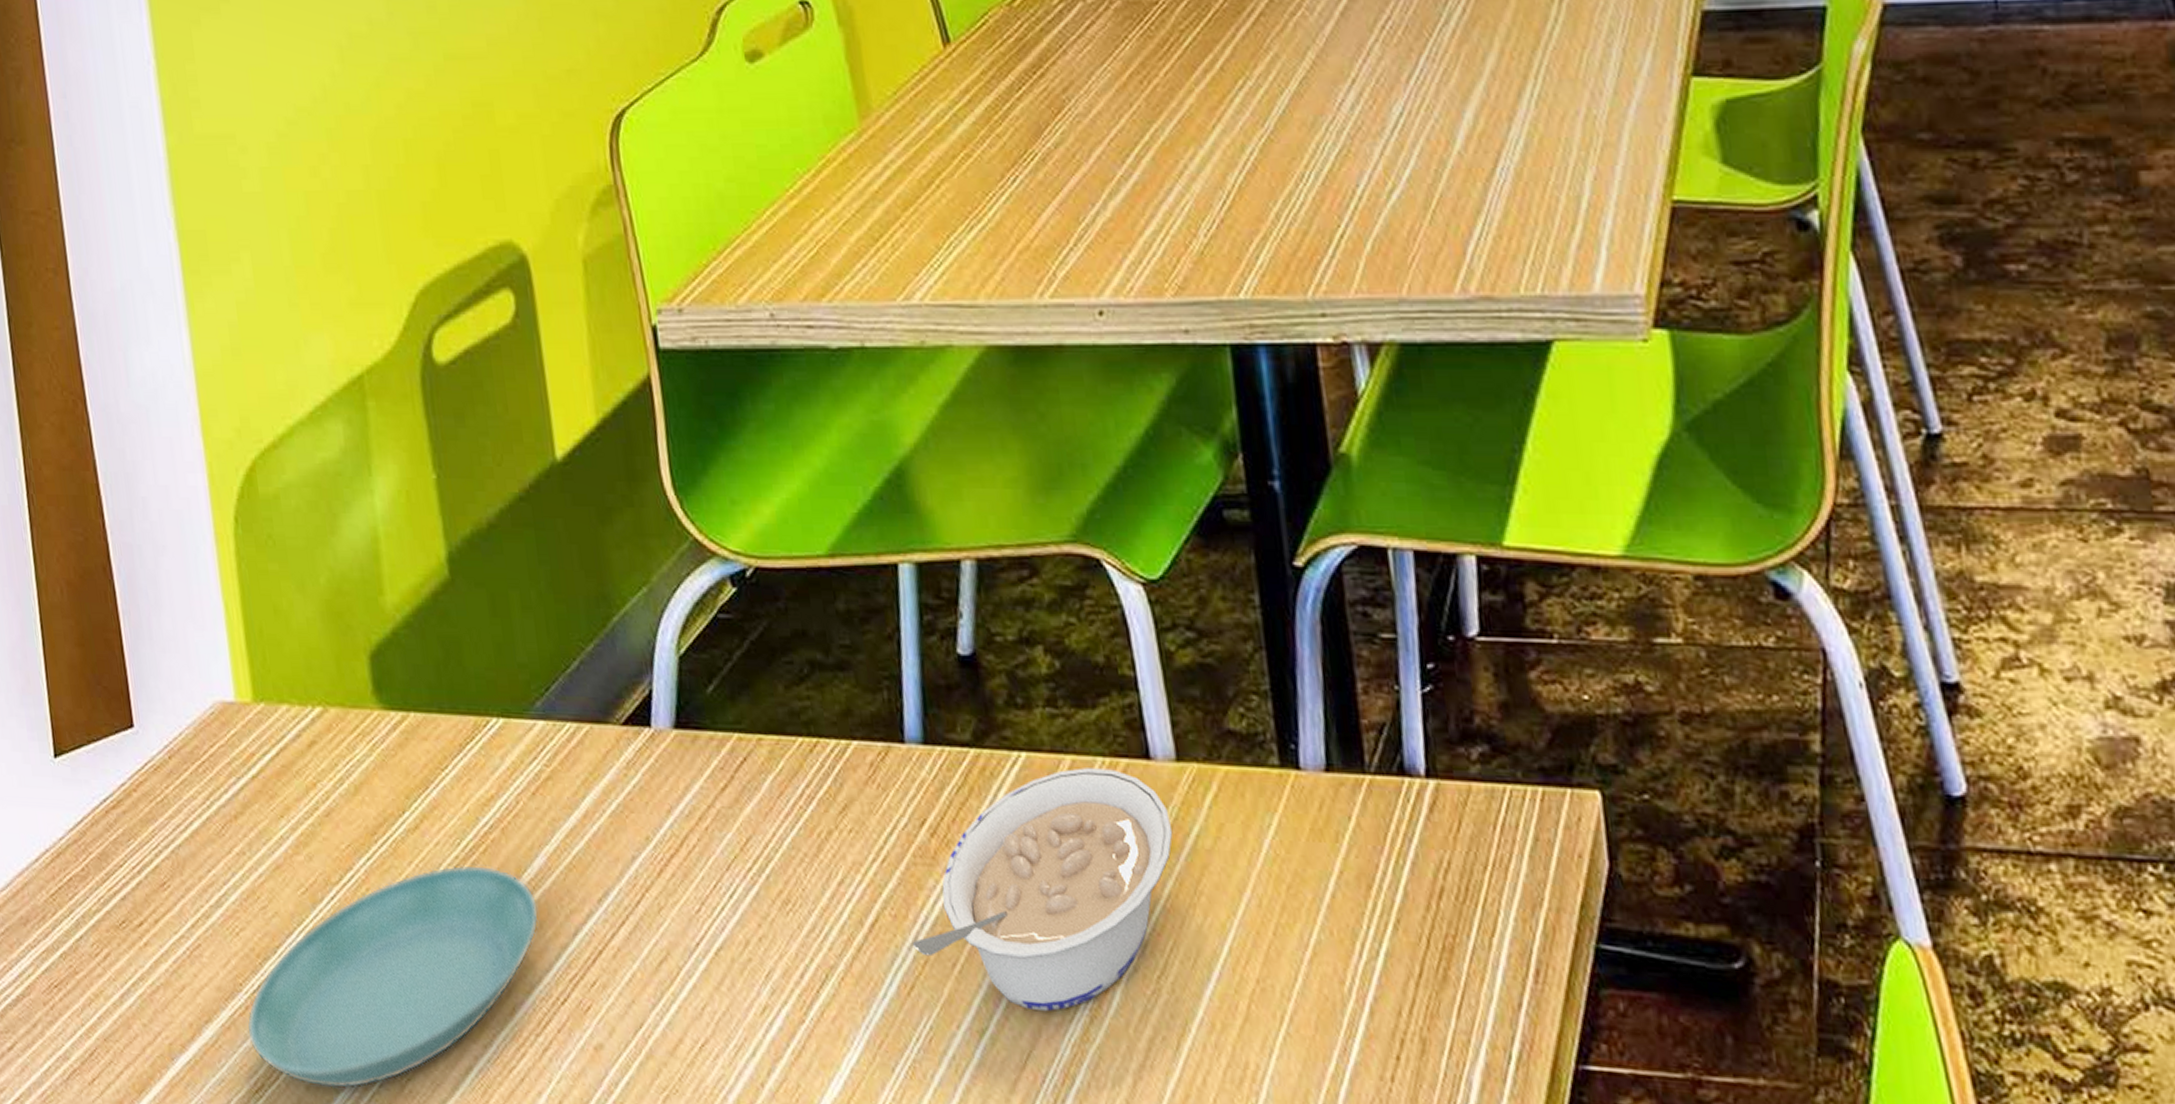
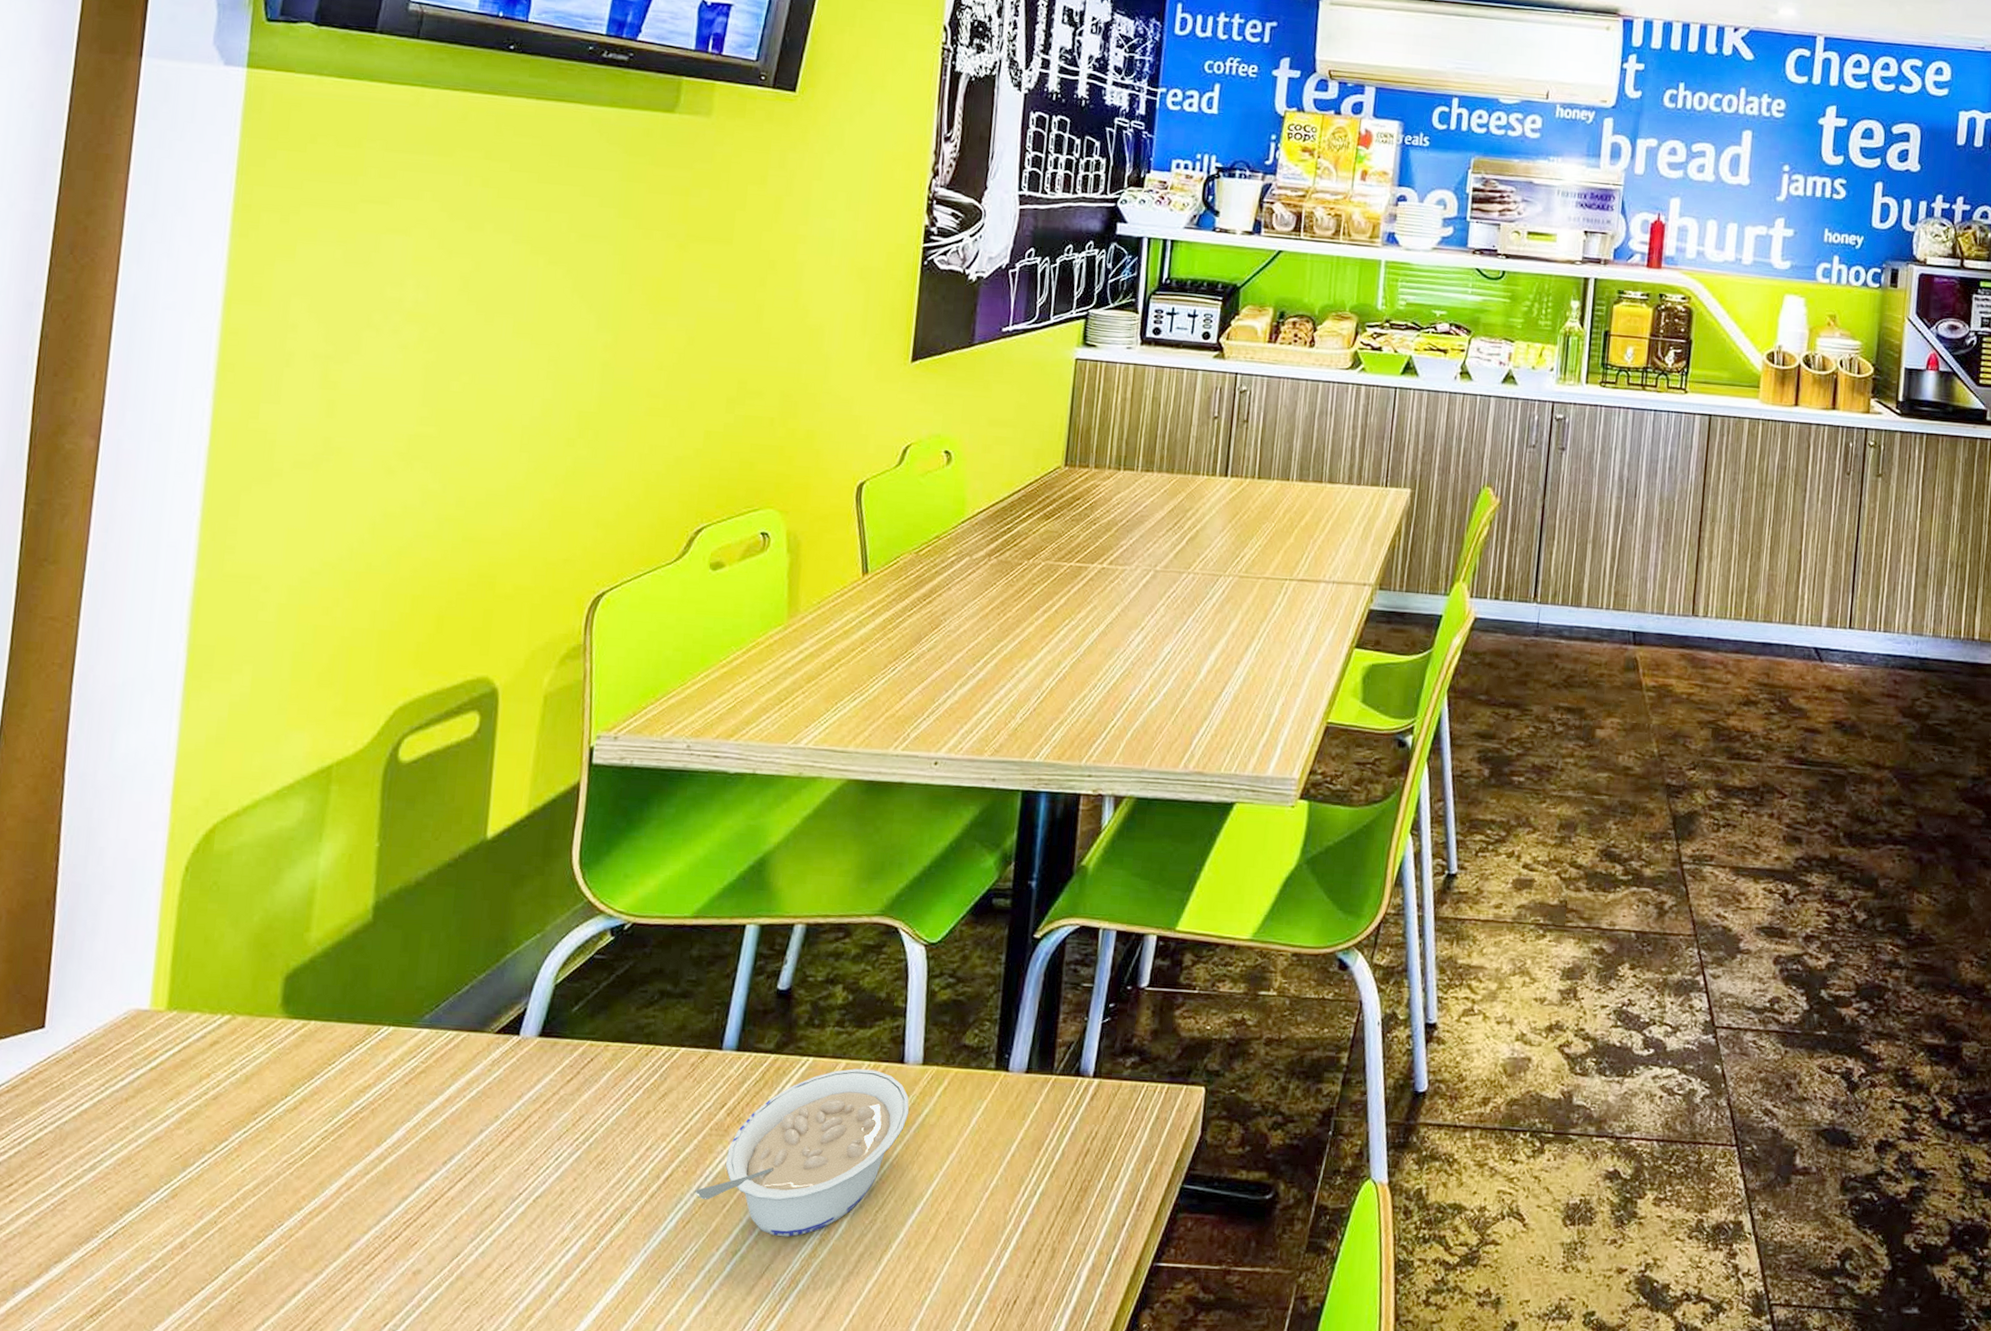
saucer: present [247,864,539,1089] -> none [94,1136,390,1311]

